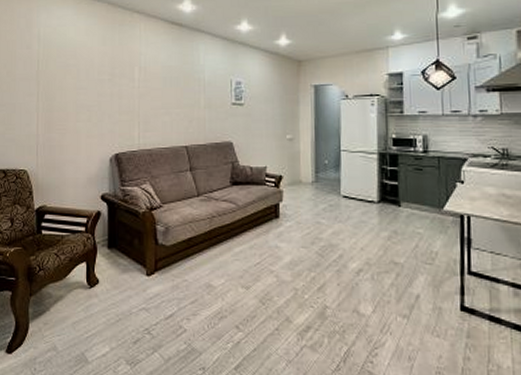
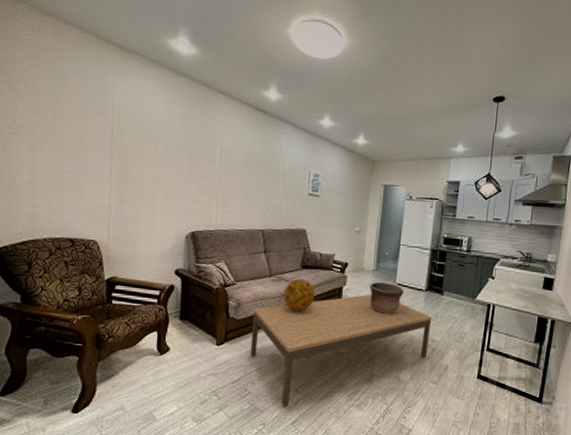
coffee table: none [182,211,391,349] -> present [250,294,432,408]
decorative sphere: none [214,197,249,234] -> present [284,279,315,311]
ceramic pot: none [309,196,352,232] -> present [369,282,404,314]

